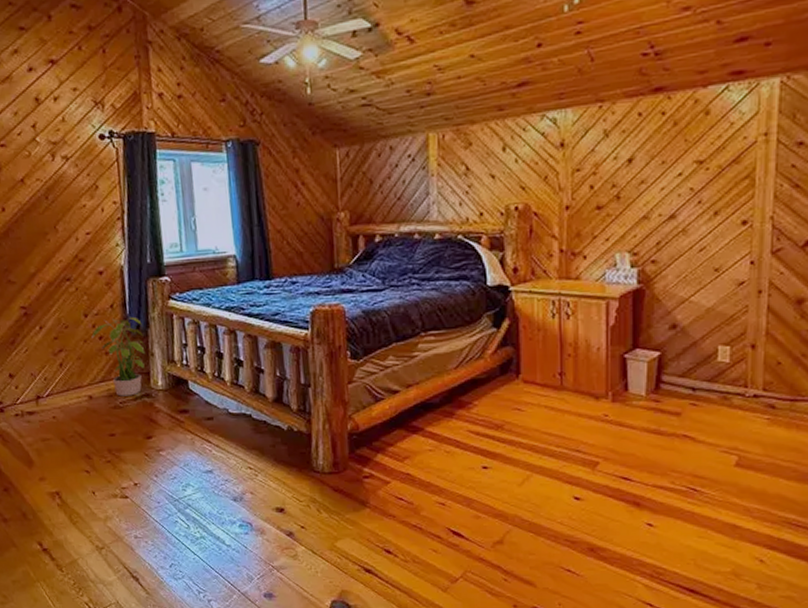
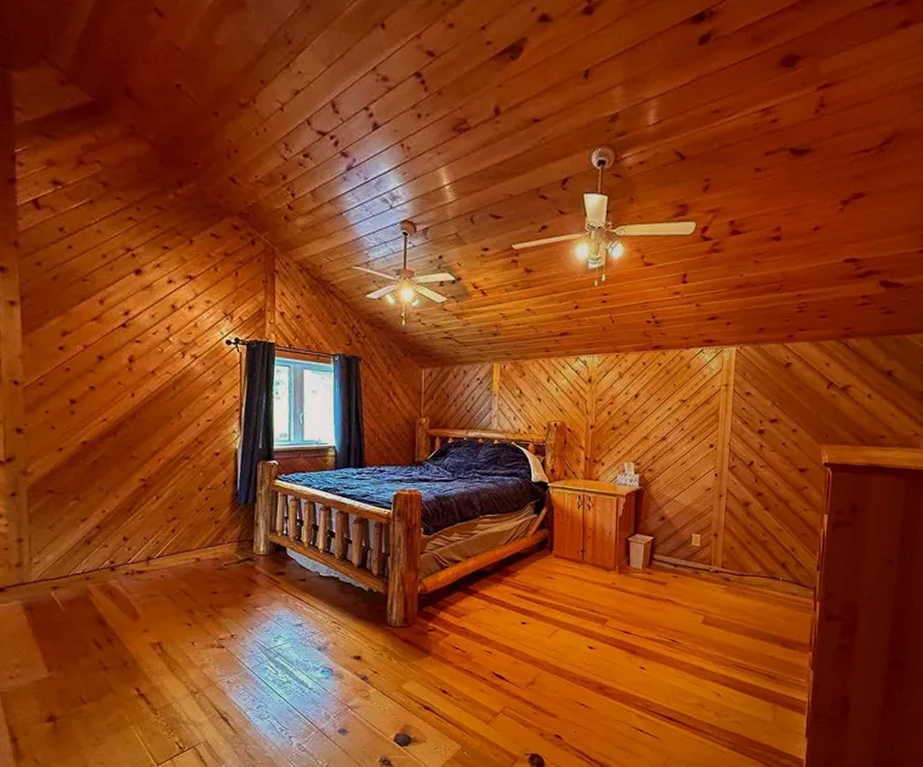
potted plant: present [91,316,147,397] -> none [204,492,252,560]

